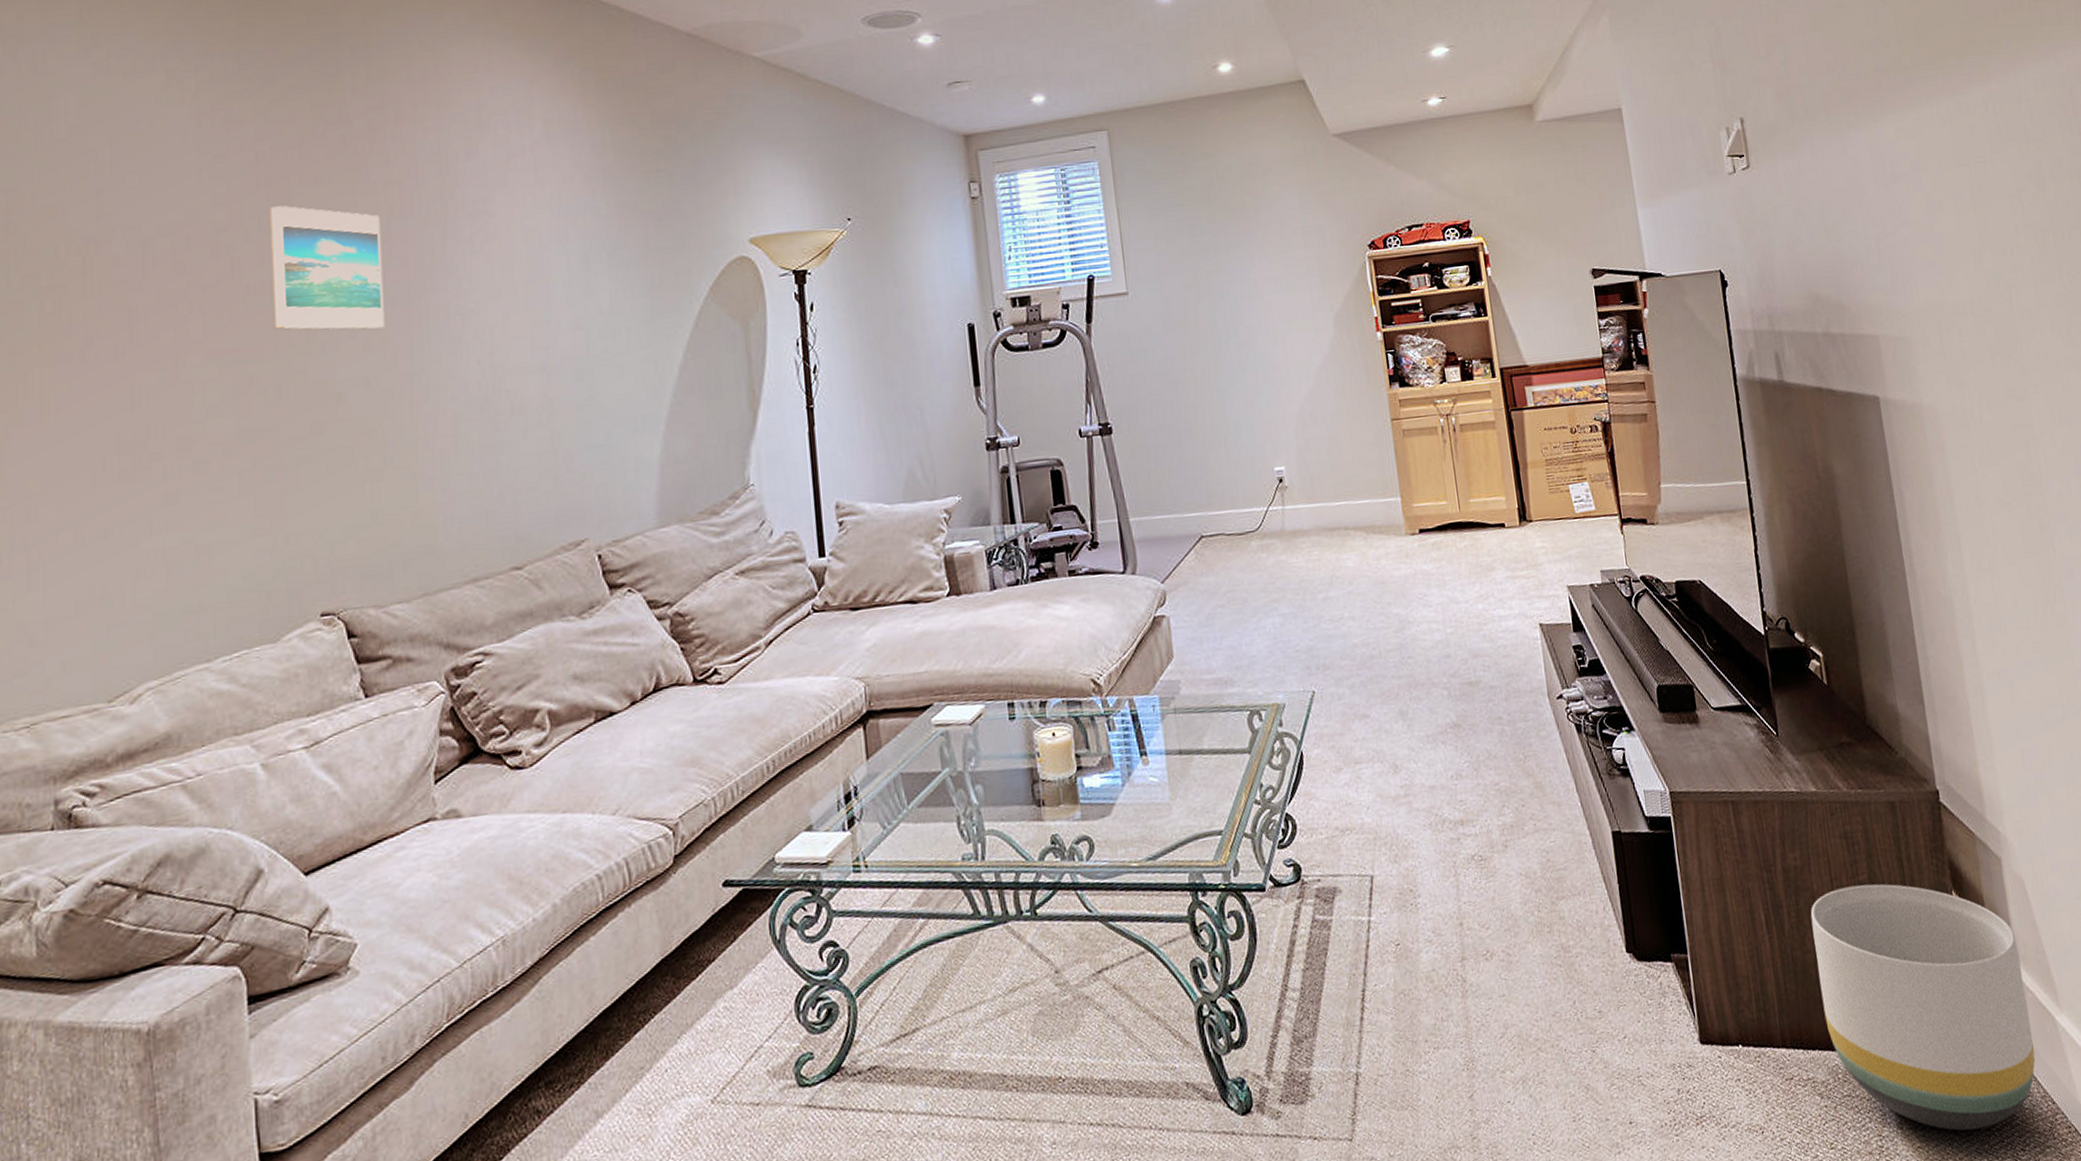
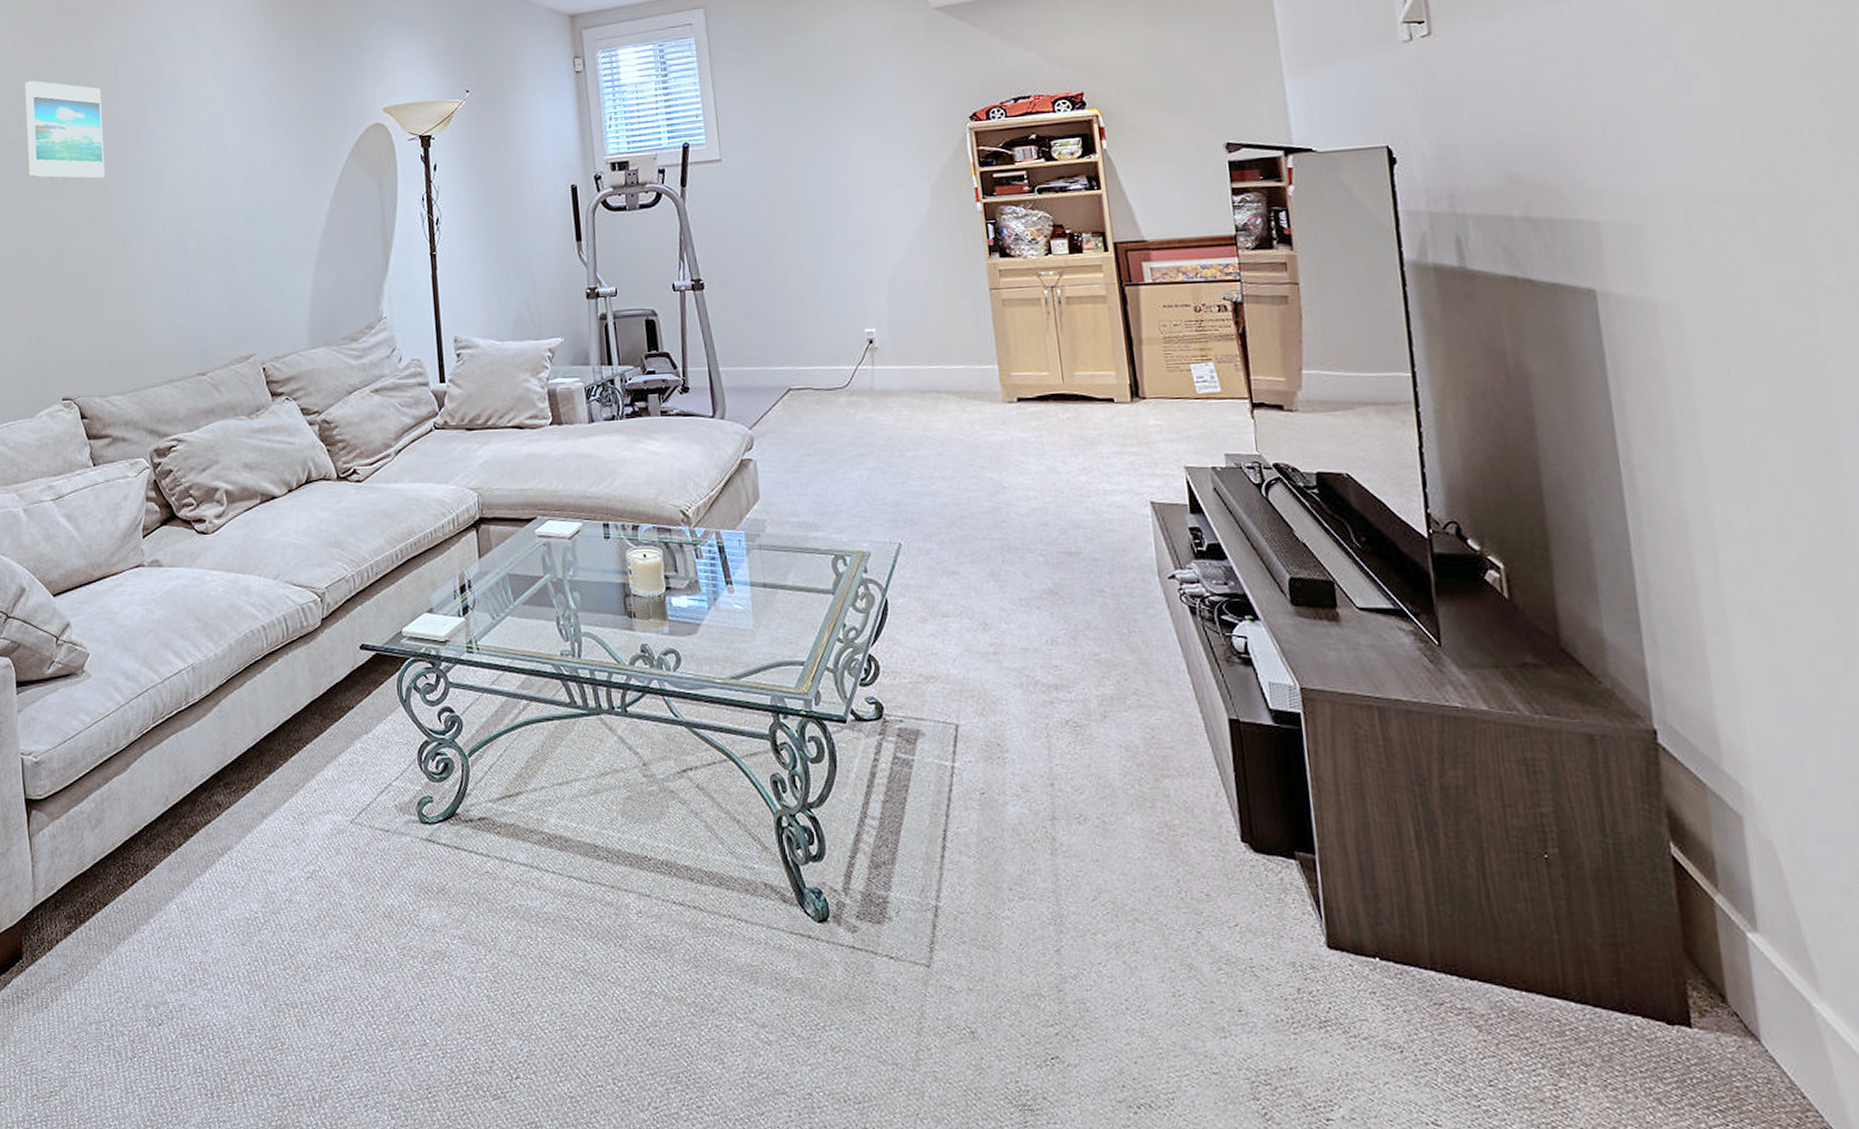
planter: present [1810,884,2036,1131] -> none [1474,816,1780,1106]

